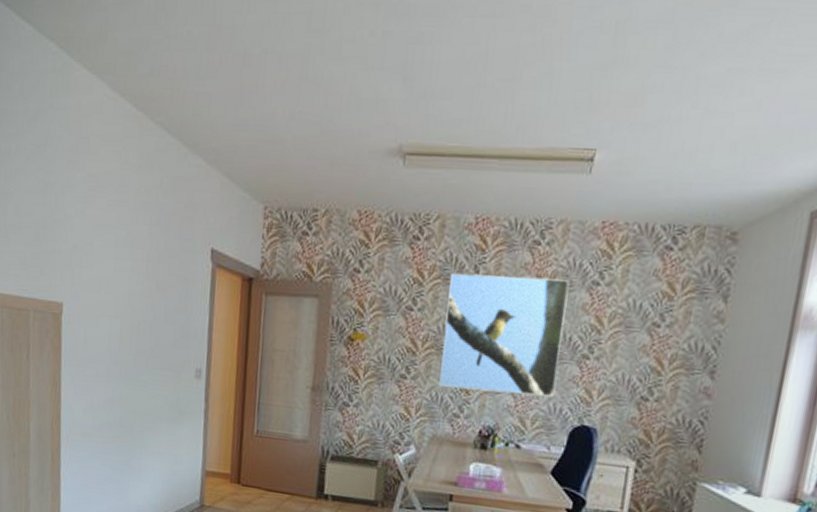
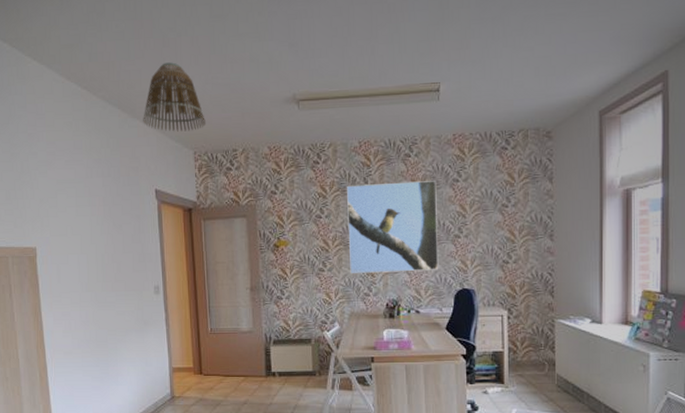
lamp shade: none [206,86,284,179] -> present [143,62,205,132]

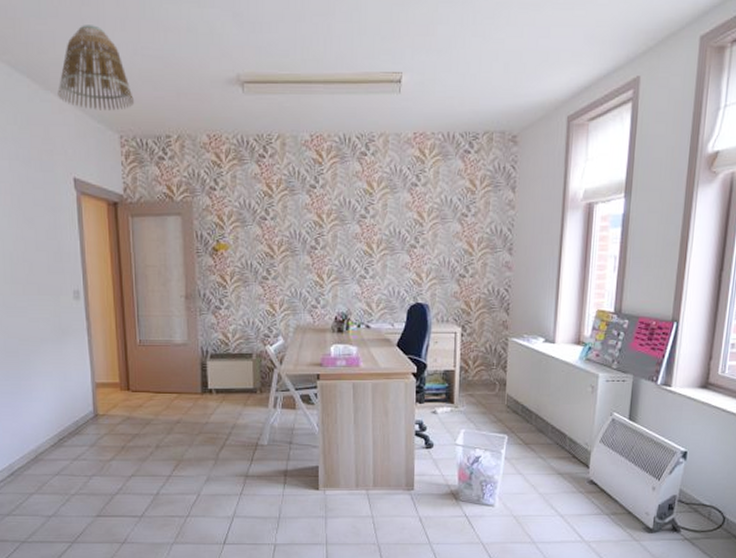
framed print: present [347,181,439,273] -> none [296,183,394,283]

